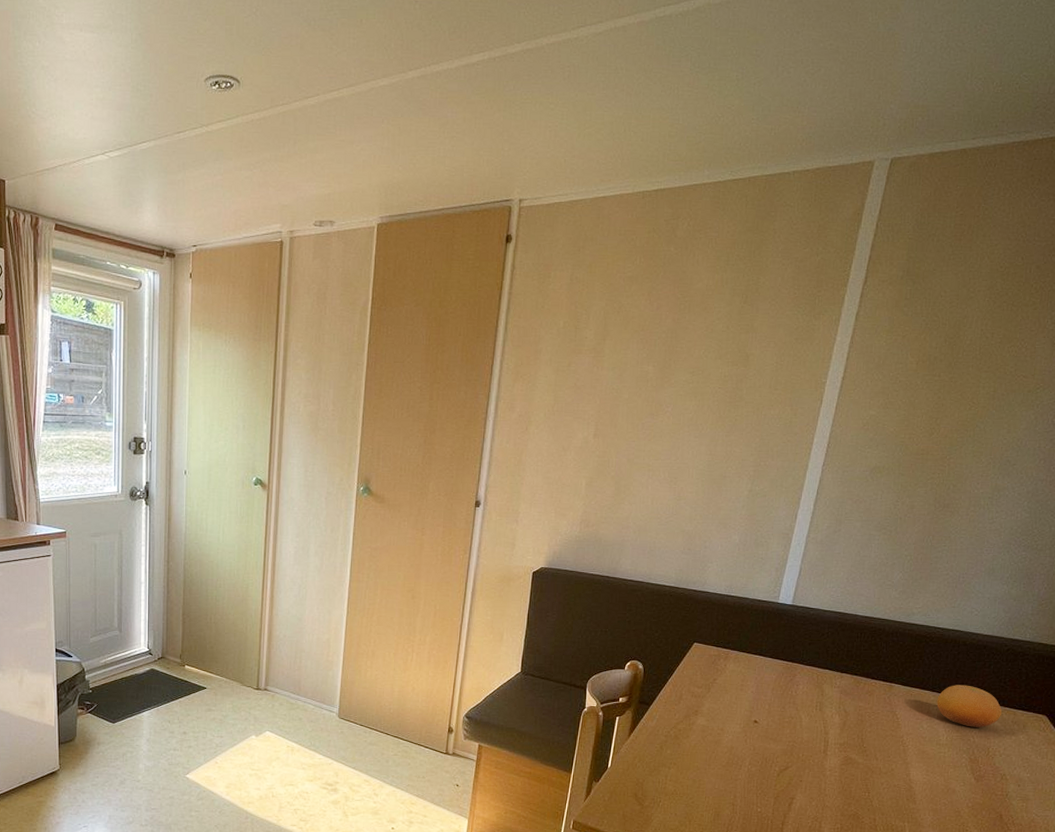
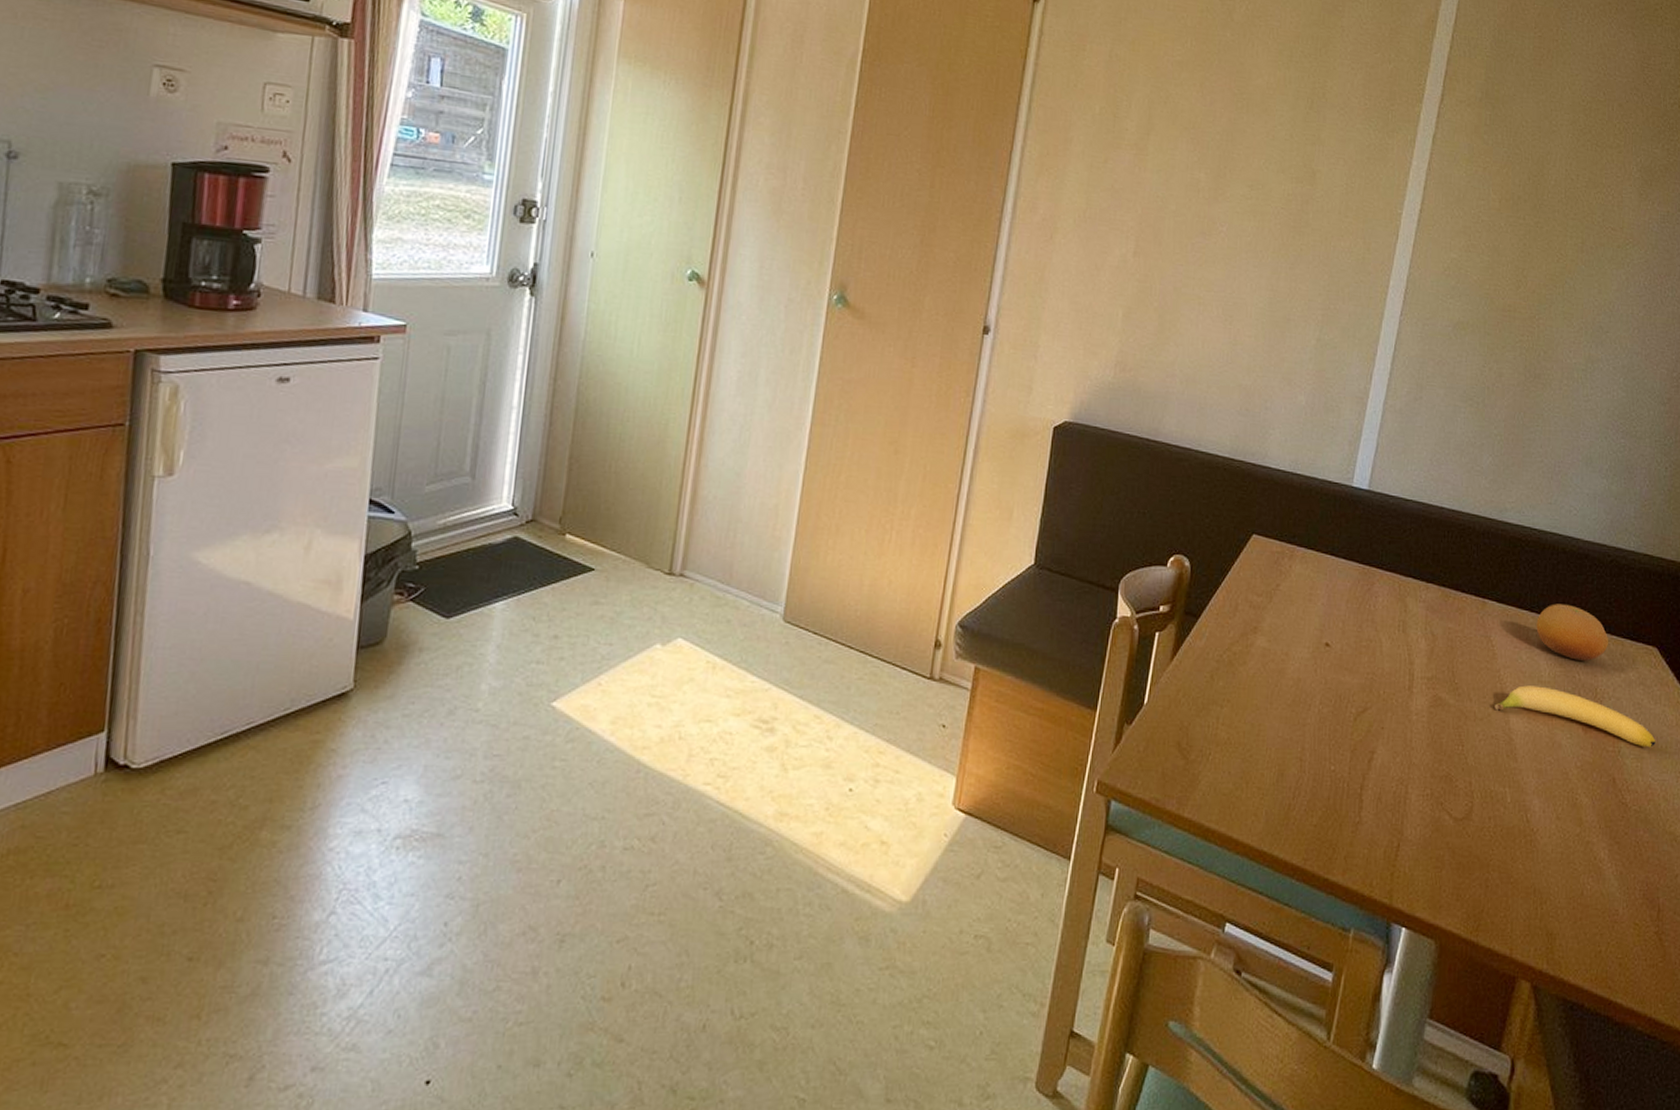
banana: none [897,747,1042,792] -> present [1495,685,1657,748]

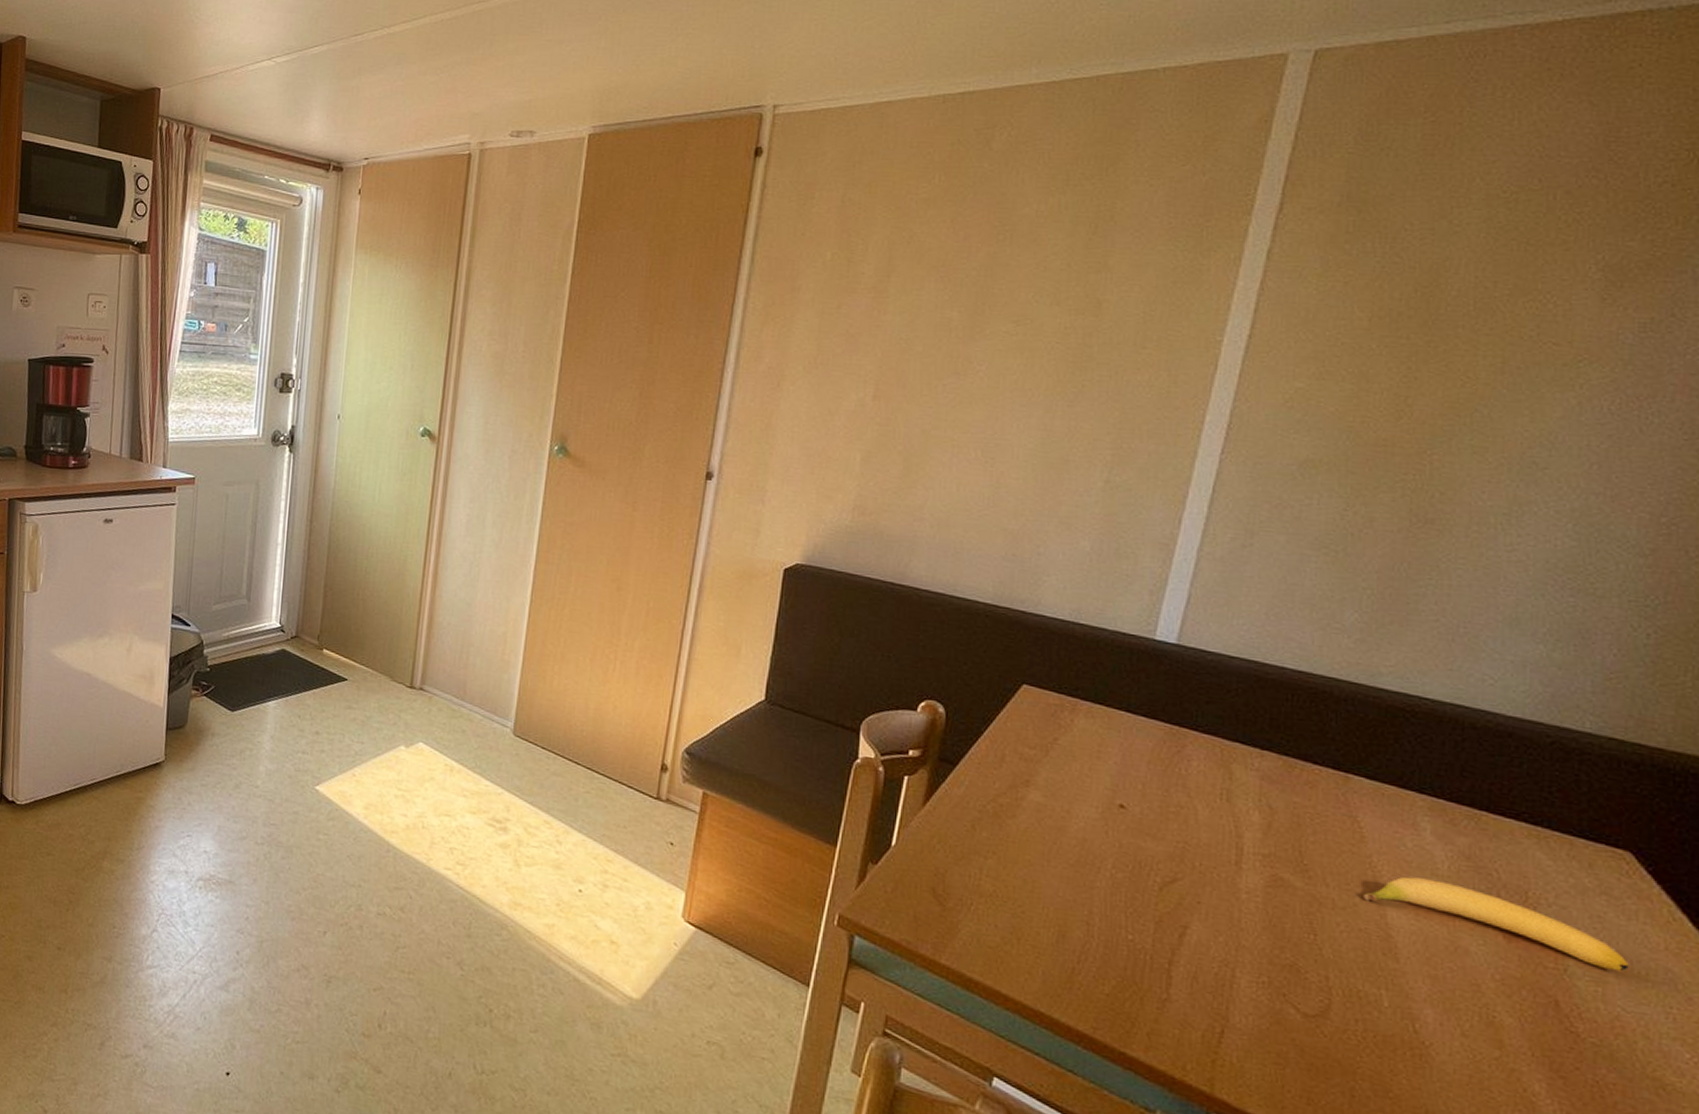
fruit: present [1536,603,1609,661] -> none [1428,786,1549,859]

